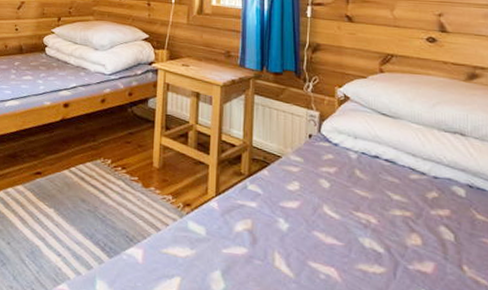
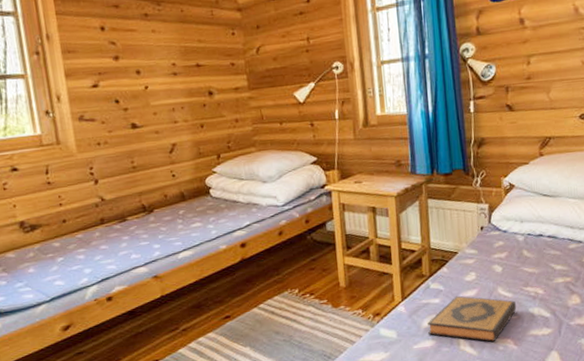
hardback book: none [241,204,344,268] -> present [427,296,517,342]

